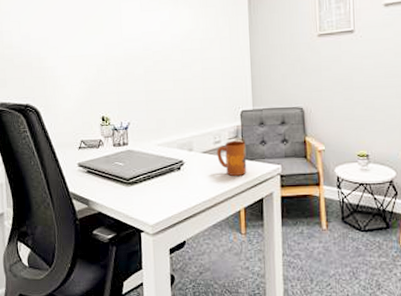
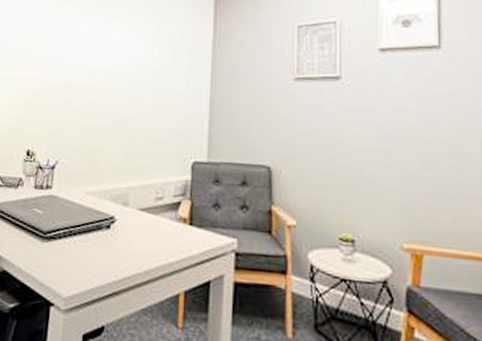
mug: present [217,140,247,176] -> none [157,198,195,247]

